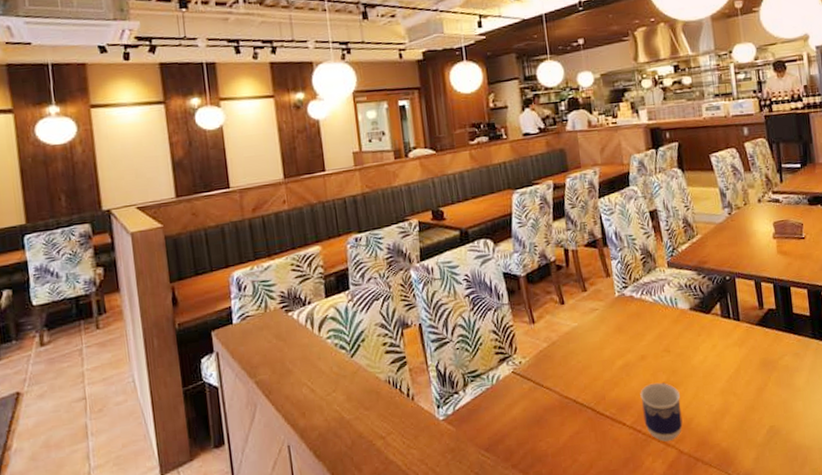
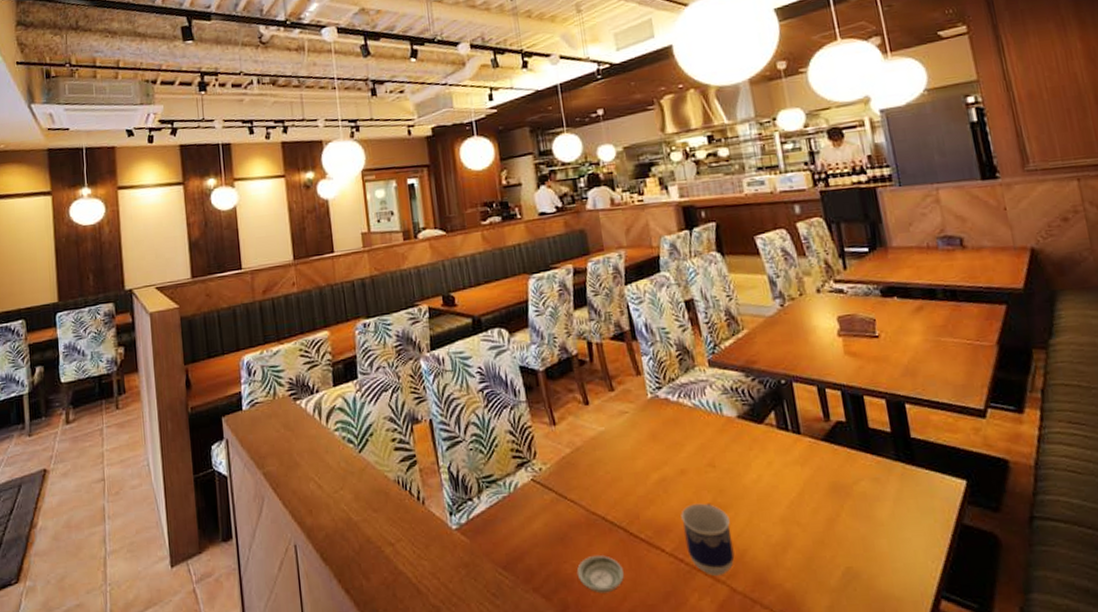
saucer: none [550,432,591,465] -> present [576,555,624,594]

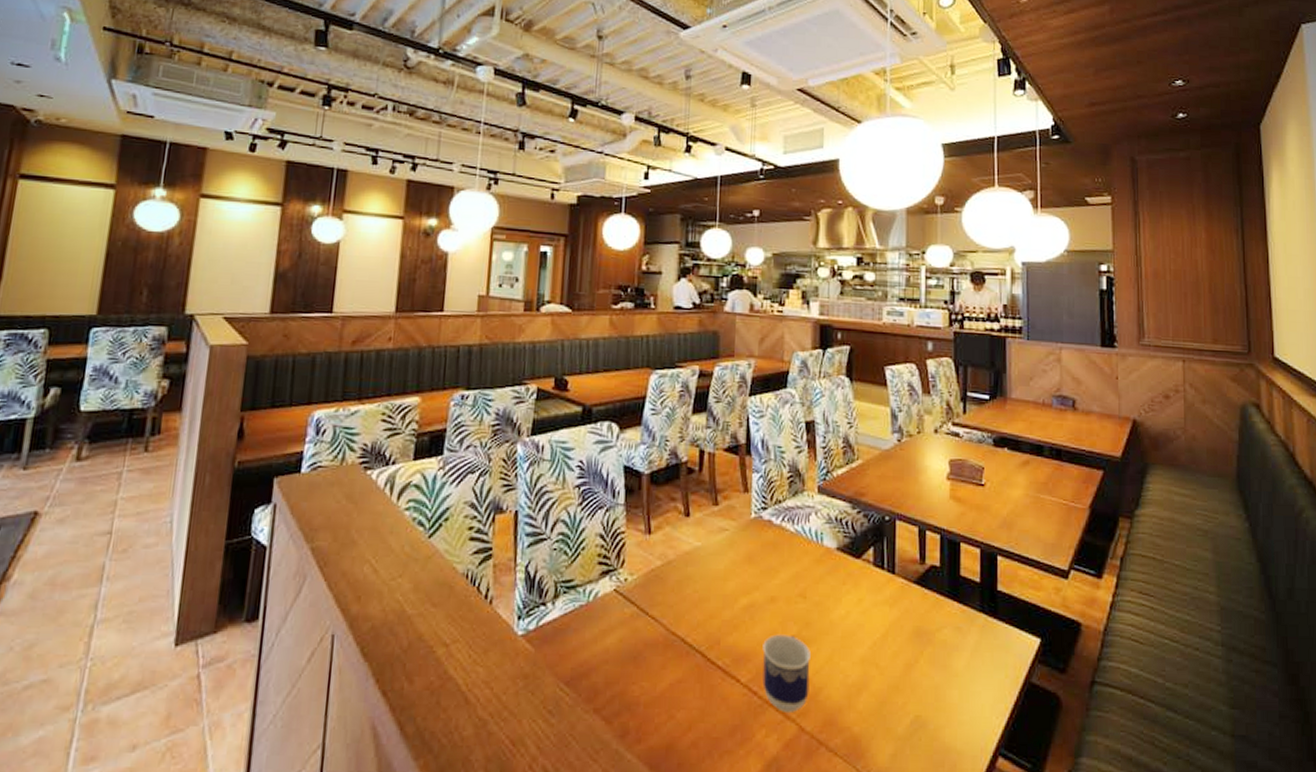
saucer: present [576,555,624,594] -> none [643,680,693,721]

